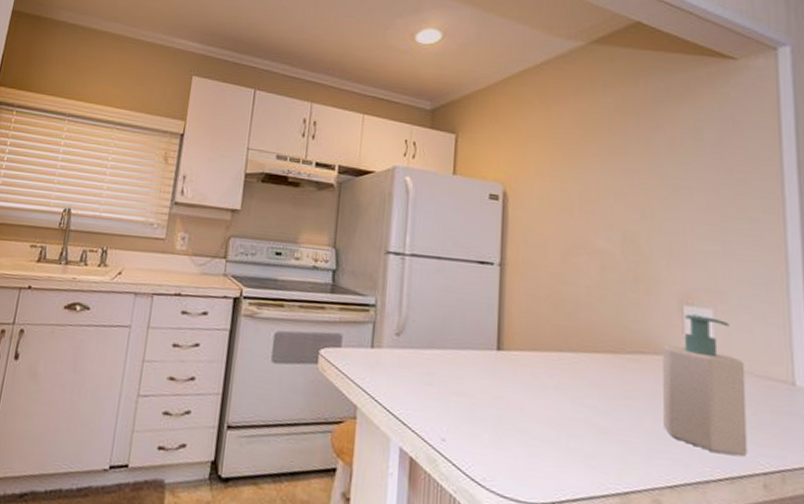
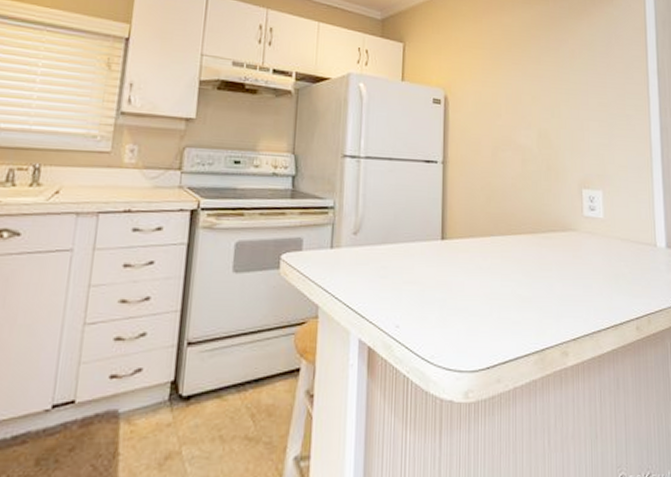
soap bottle: present [663,314,748,456] -> none [568,196,626,306]

